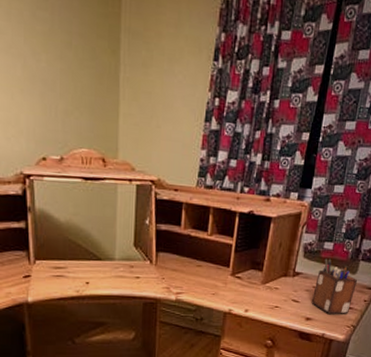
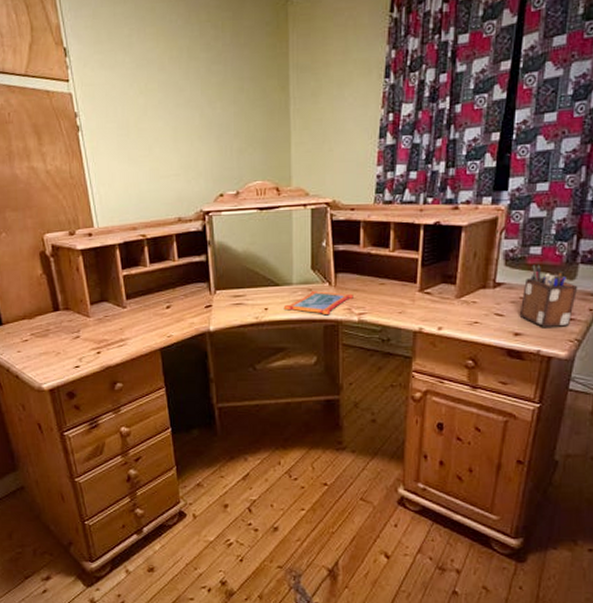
picture frame: none [105,267,173,292] -> present [283,290,354,314]

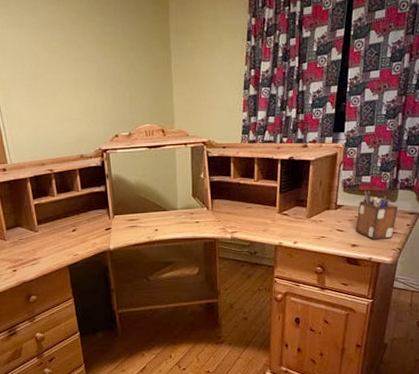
picture frame: present [283,290,354,314] -> none [170,214,227,233]

